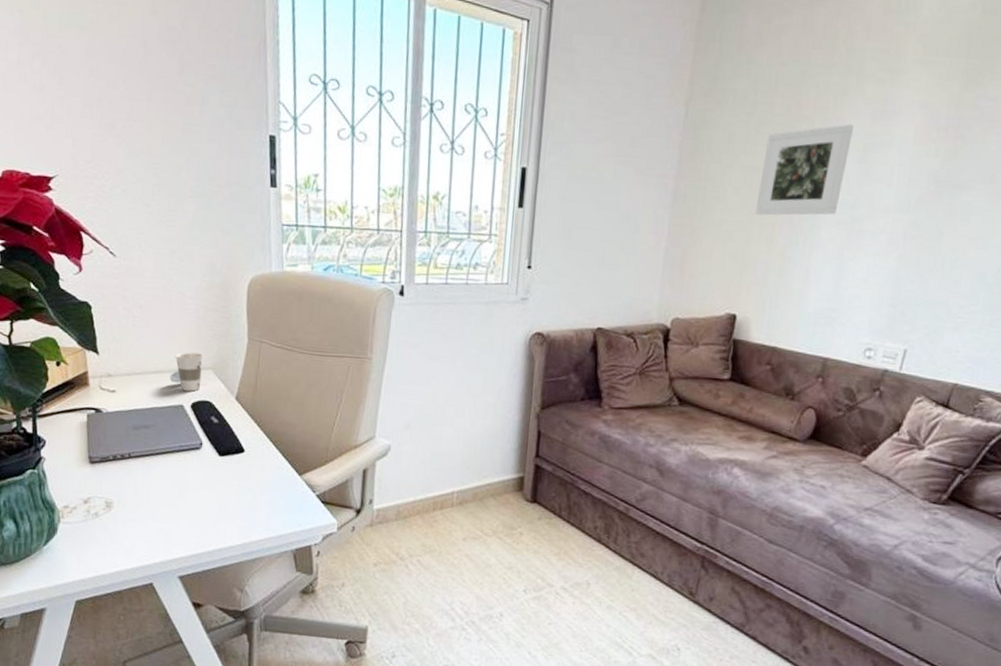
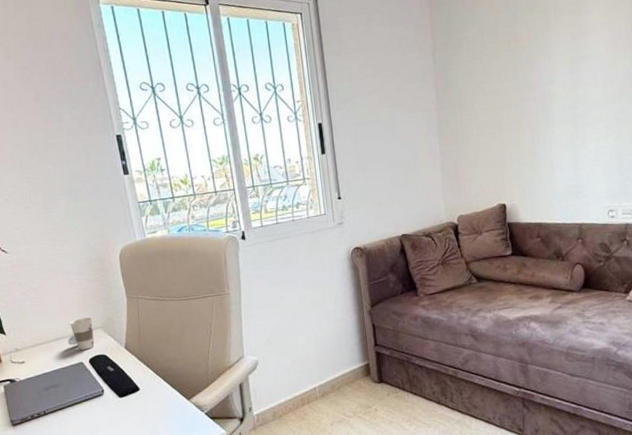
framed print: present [755,124,854,216] -> none [499,46,563,126]

